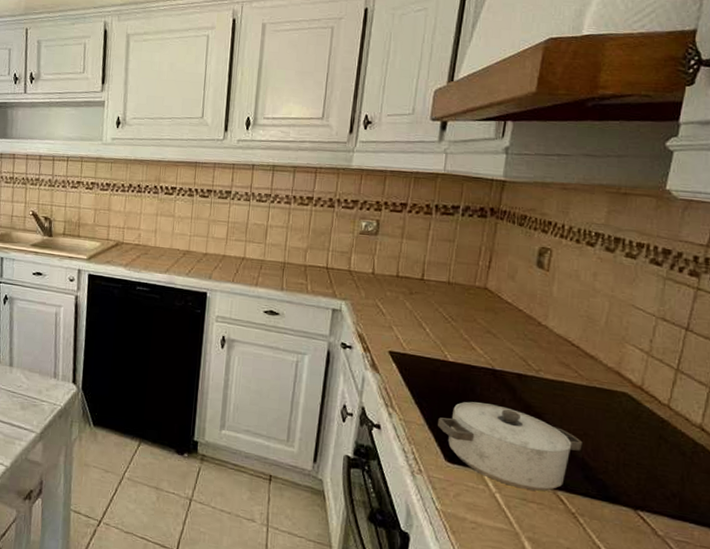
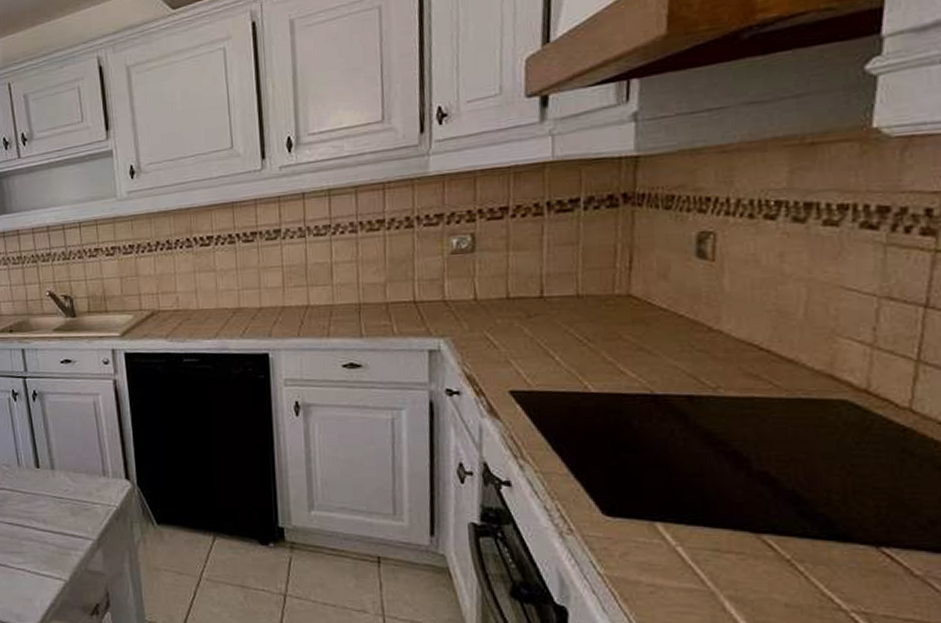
cooking pot: present [438,401,583,491] -> none [586,438,791,538]

